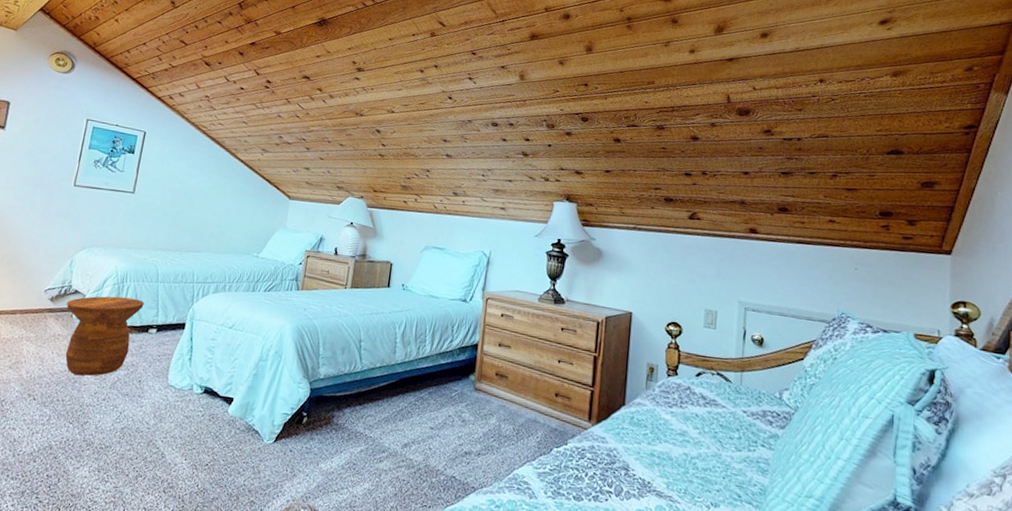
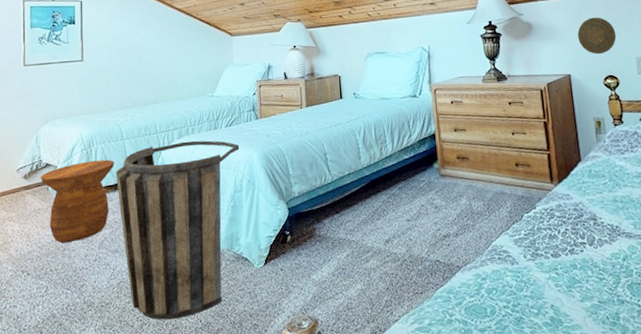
basket: none [131,295,274,478] -> present [116,140,240,320]
decorative plate: none [648,257,689,298] -> present [577,17,617,55]

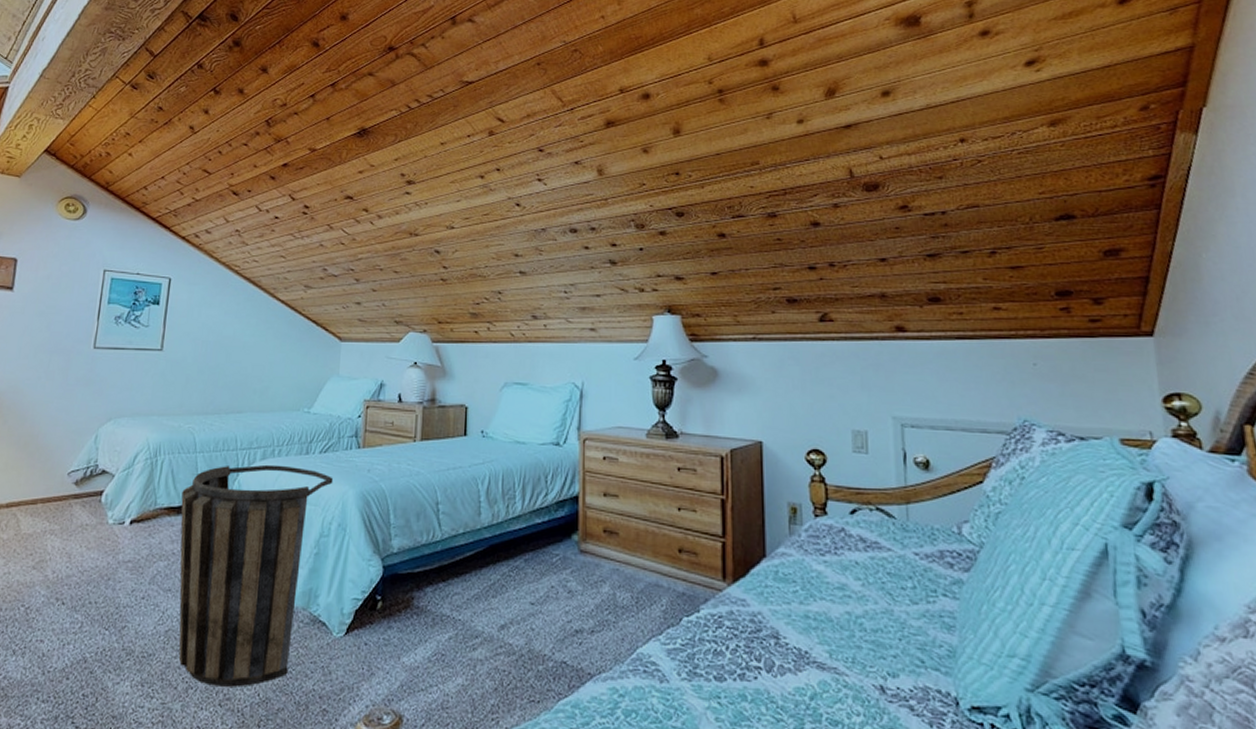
side table: present [40,159,115,243] -> none [93,473,182,572]
decorative plate: present [577,17,617,55] -> none [777,371,828,420]

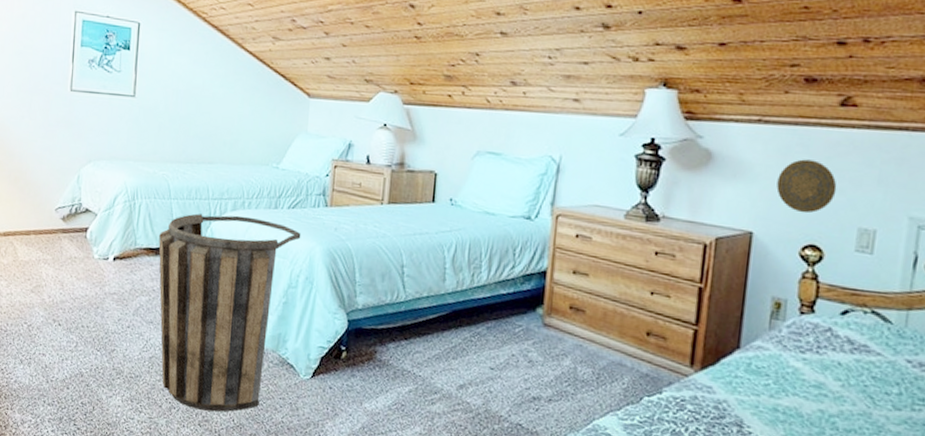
decorative plate: none [777,371,828,420] -> present [776,159,837,214]

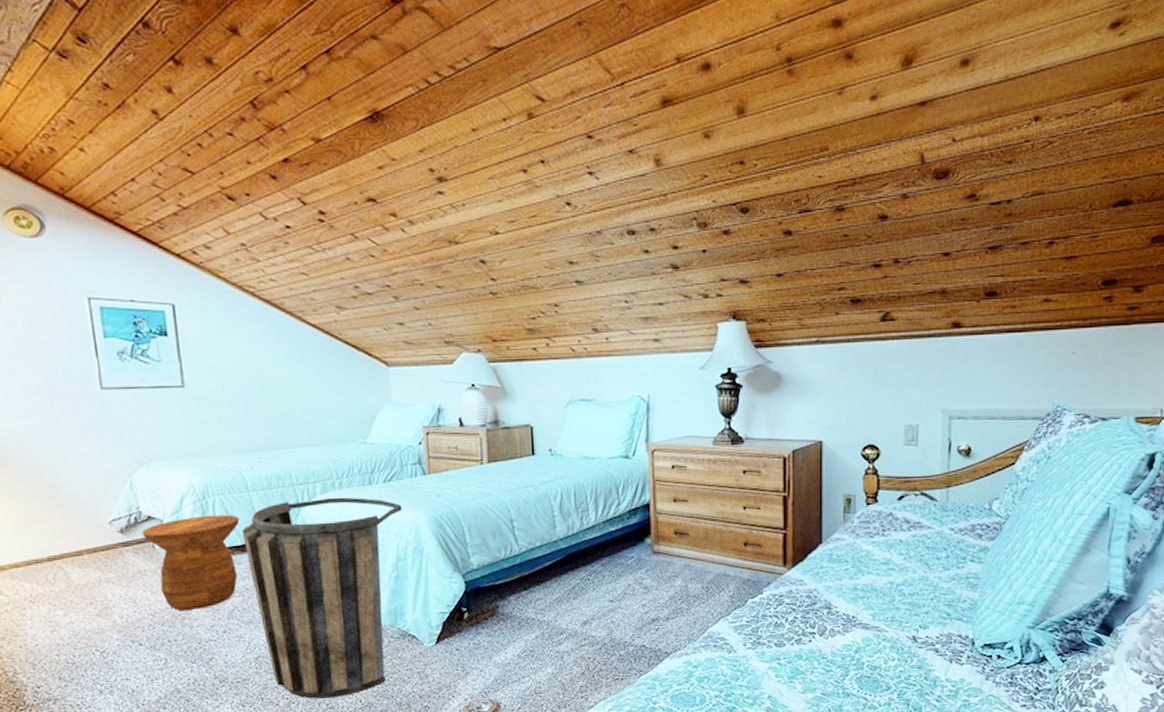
side table: none [79,215,159,302] -> present [141,514,240,611]
decorative plate: present [776,159,837,214] -> none [837,371,885,419]

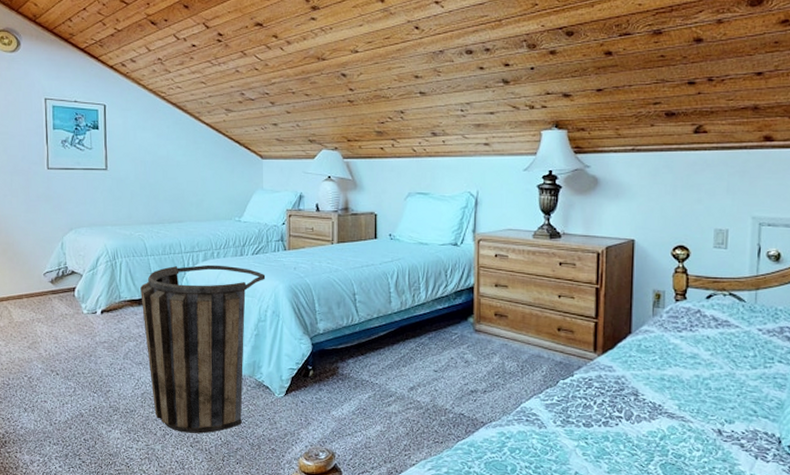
side table: present [141,514,240,611] -> none [66,273,139,350]

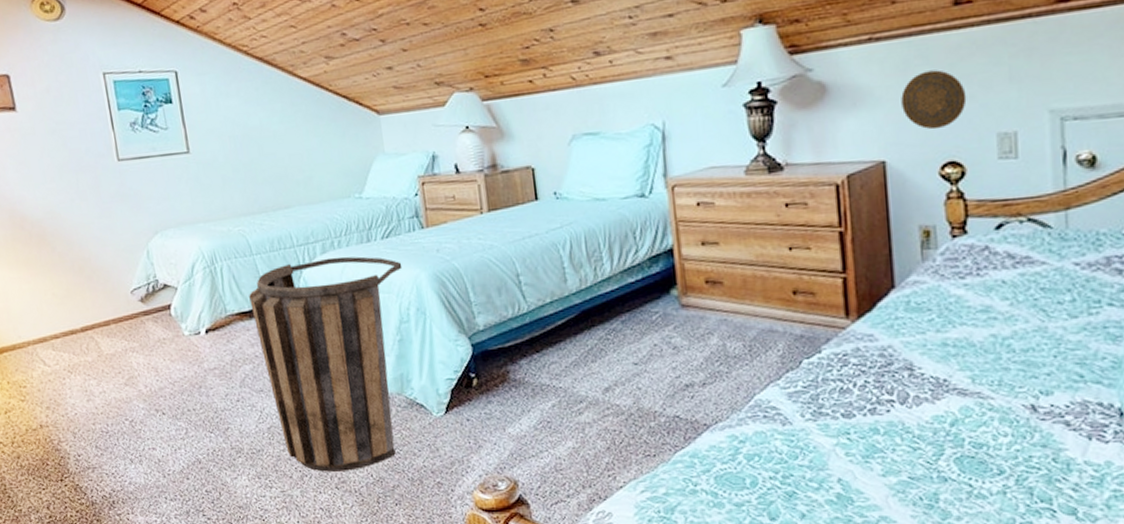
decorative plate: none [650,178,696,221] -> present [901,70,967,130]

